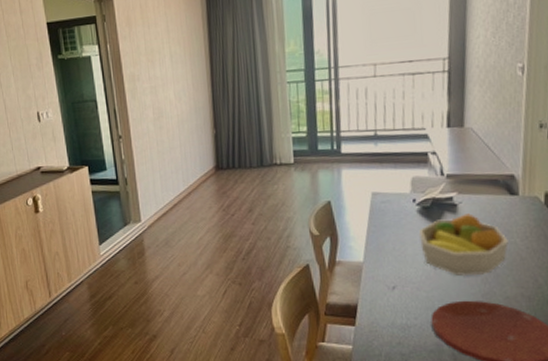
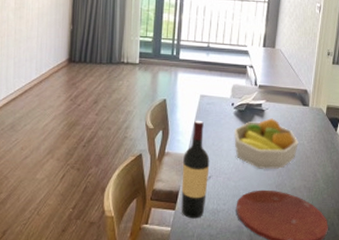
wine bottle: none [358,222,393,336] -> present [181,120,210,219]

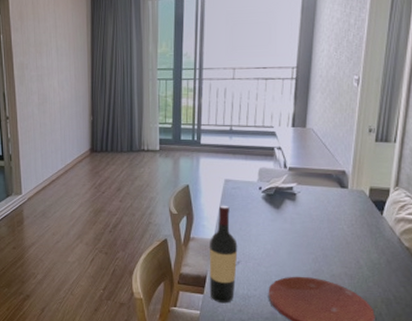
fruit bowl: present [233,118,299,170] -> none [262,202,337,256]

